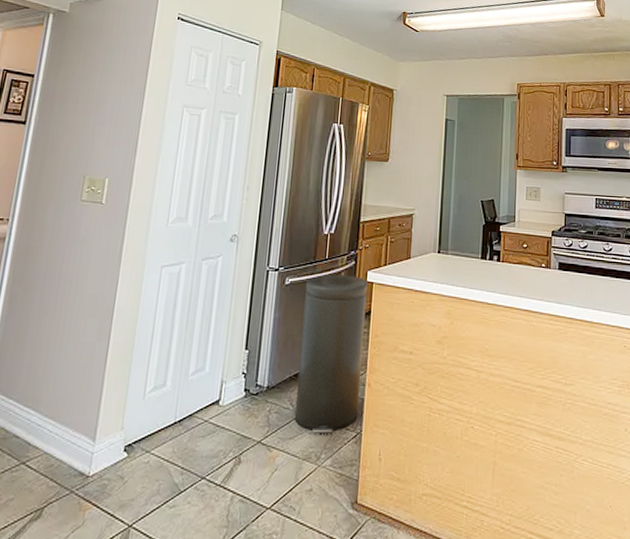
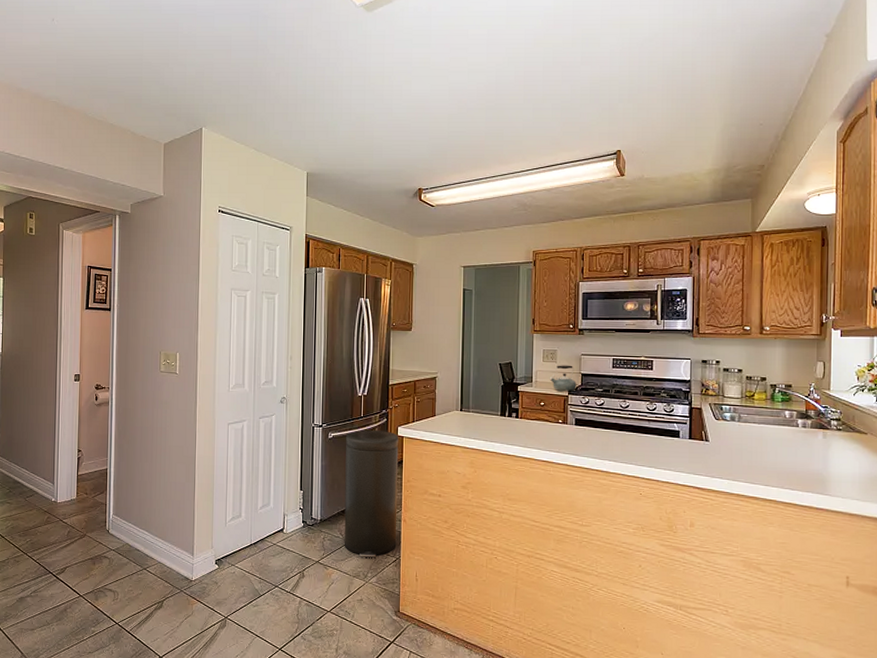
kettle: none [532,204,560,233] -> present [549,365,577,392]

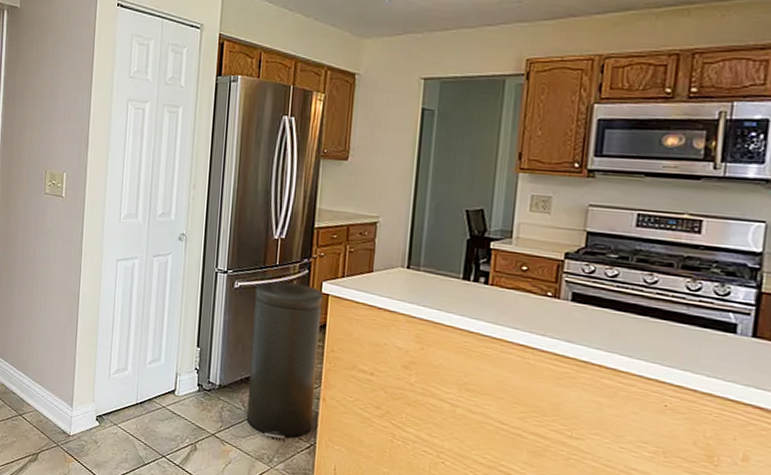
kettle: present [549,365,577,392] -> none [537,217,578,256]

